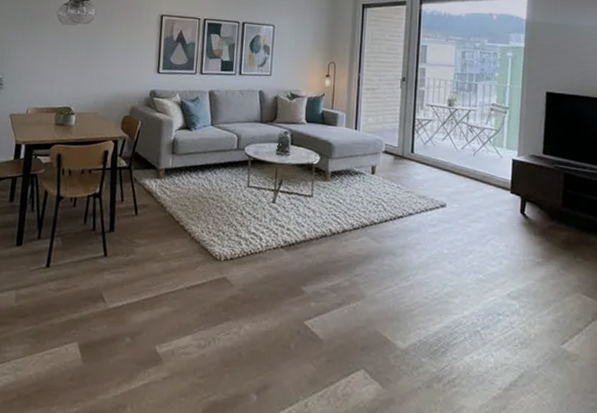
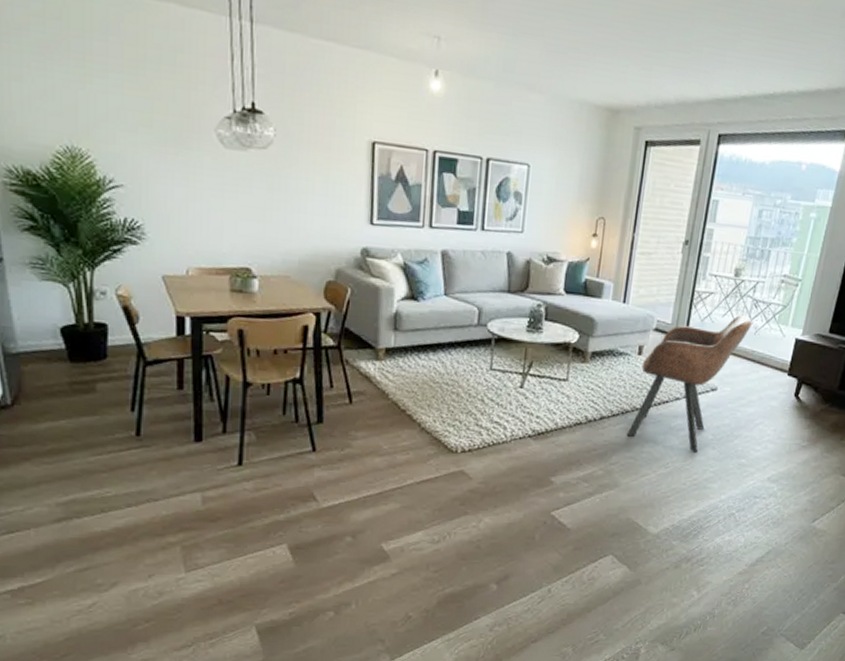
armchair: none [367,138,471,266] -> present [626,314,753,453]

